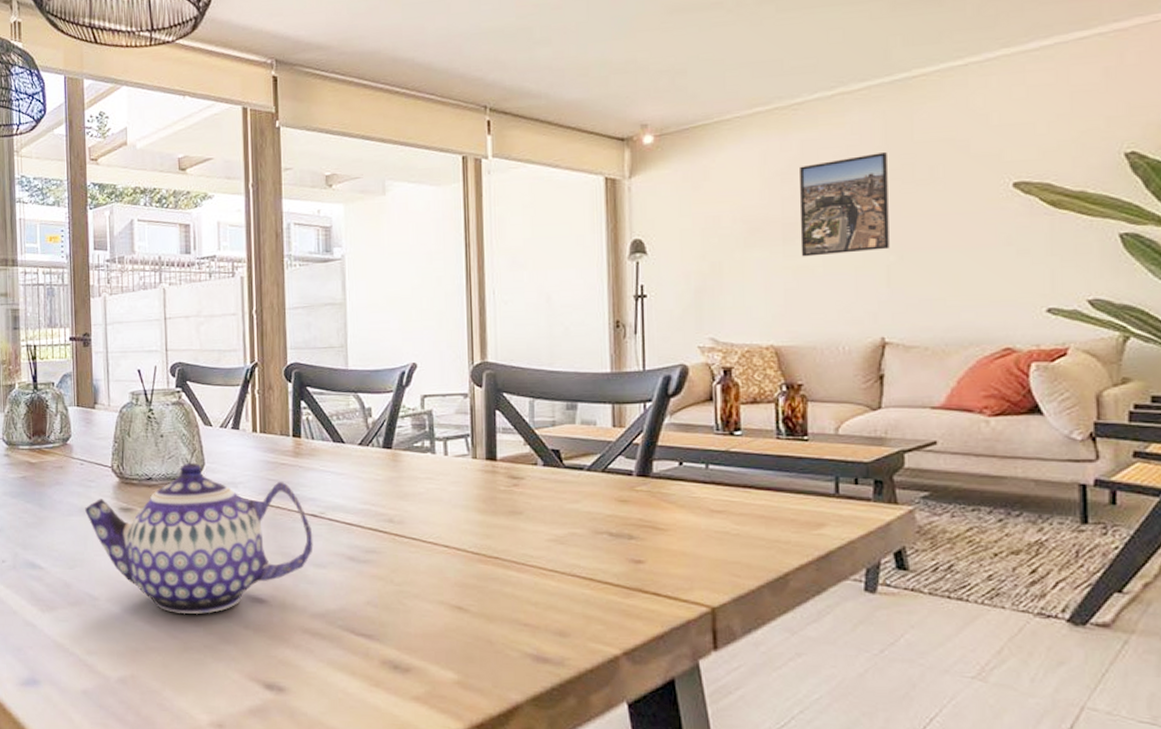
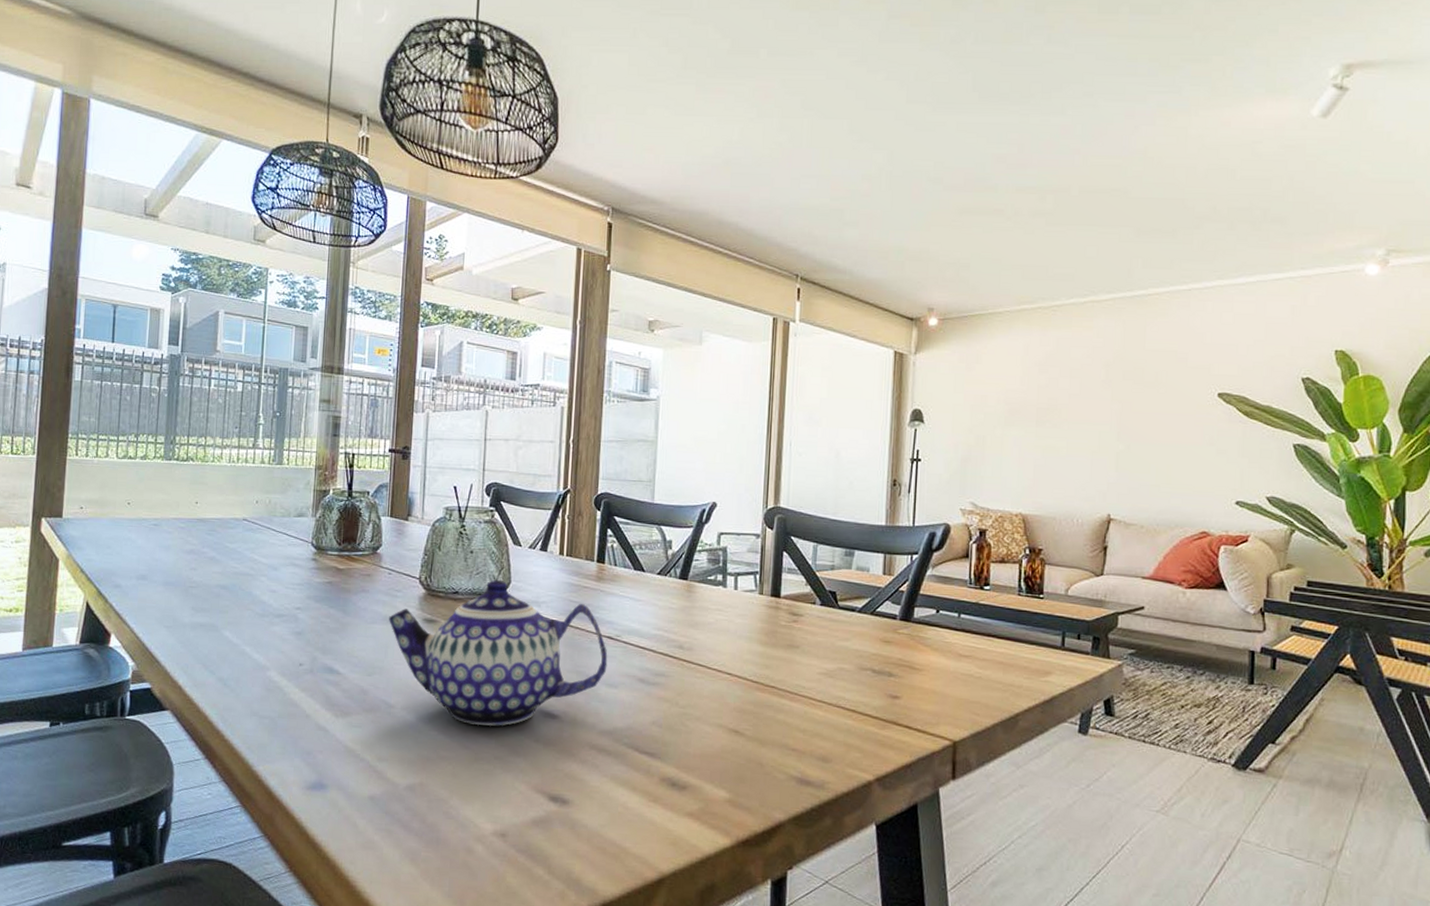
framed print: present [799,152,890,257] -> none [1050,356,1124,439]

